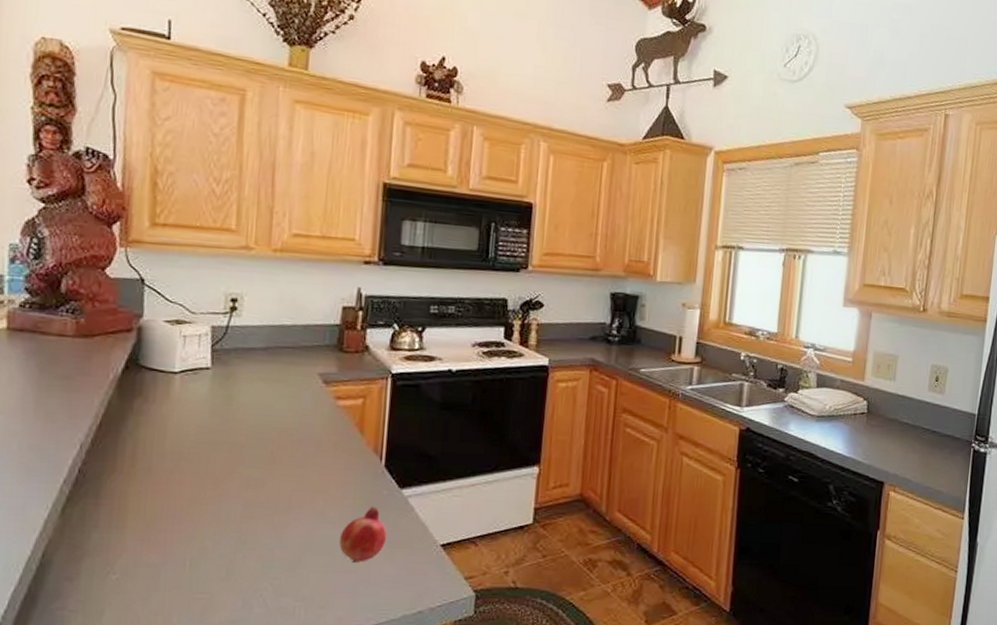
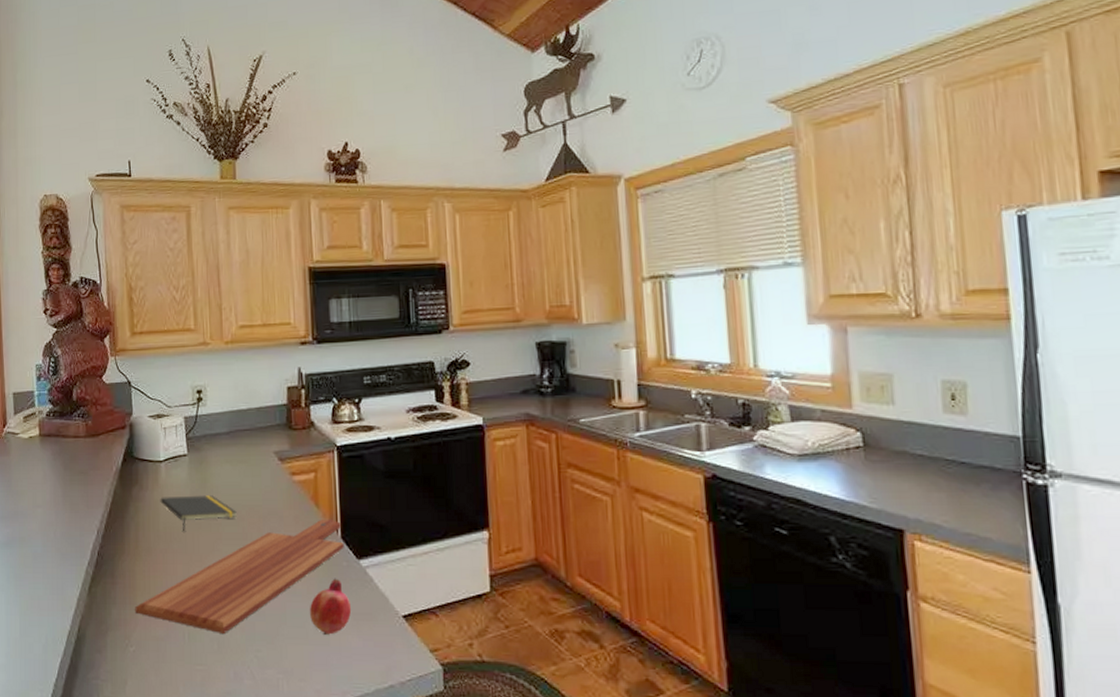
cutting board: none [123,446,387,560] -> present [135,518,344,633]
notepad: none [169,412,266,452] -> present [160,494,237,532]

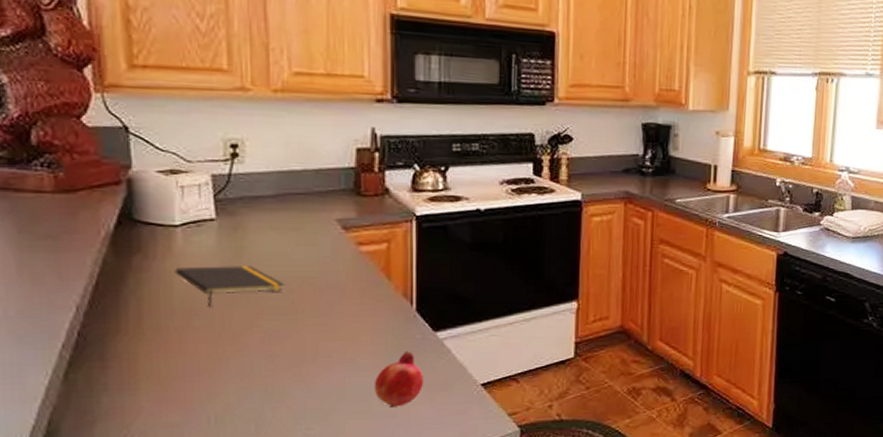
cutting board: present [135,518,344,633] -> none [137,291,419,414]

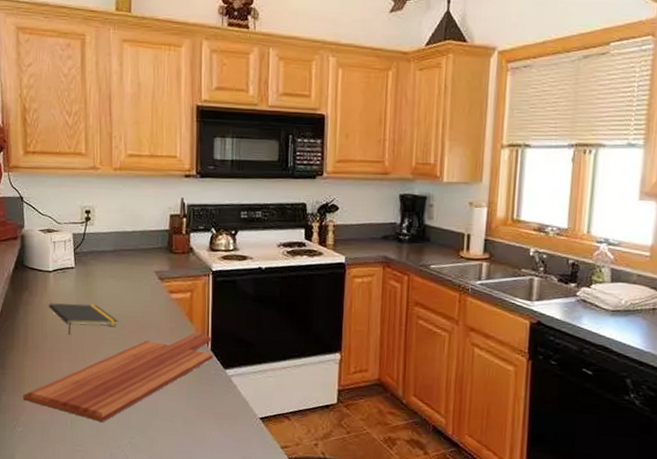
cutting board: none [137,291,419,414] -> present [23,332,213,422]
fruit: present [373,351,425,407] -> none [178,383,216,429]

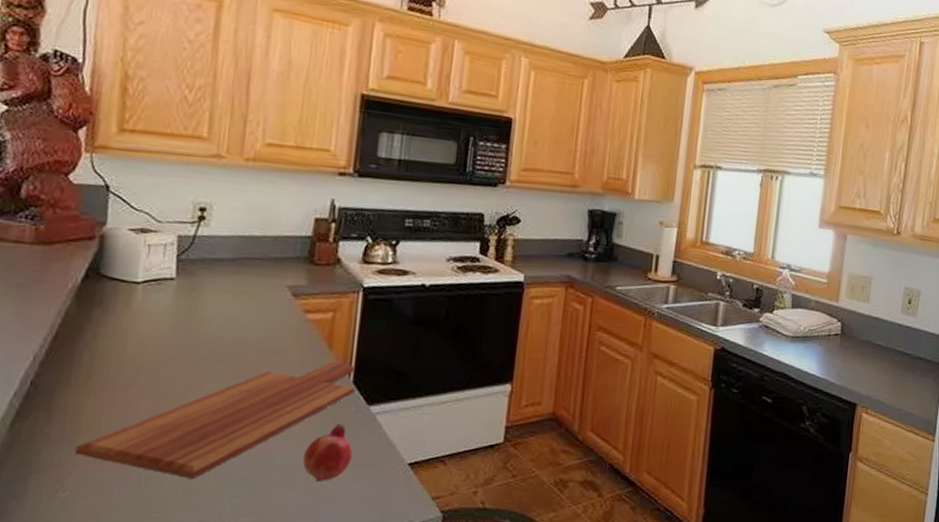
notepad: present [48,303,118,335] -> none [130,323,231,365]
fruit: none [178,383,216,429] -> present [302,423,353,481]

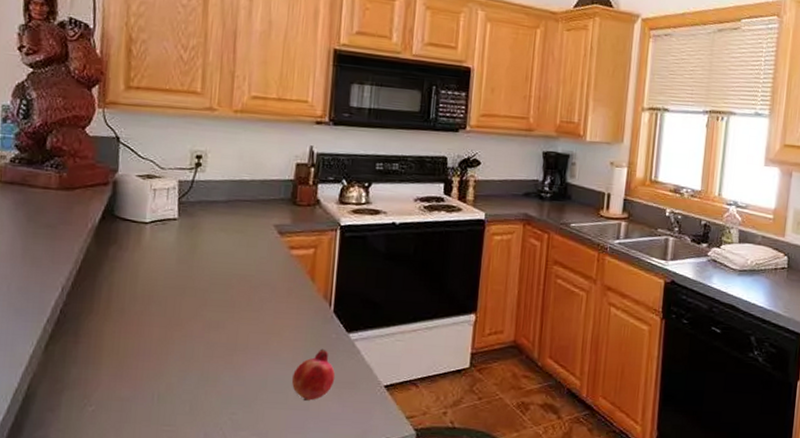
cutting board: present [75,361,355,478] -> none [99,293,336,396]

